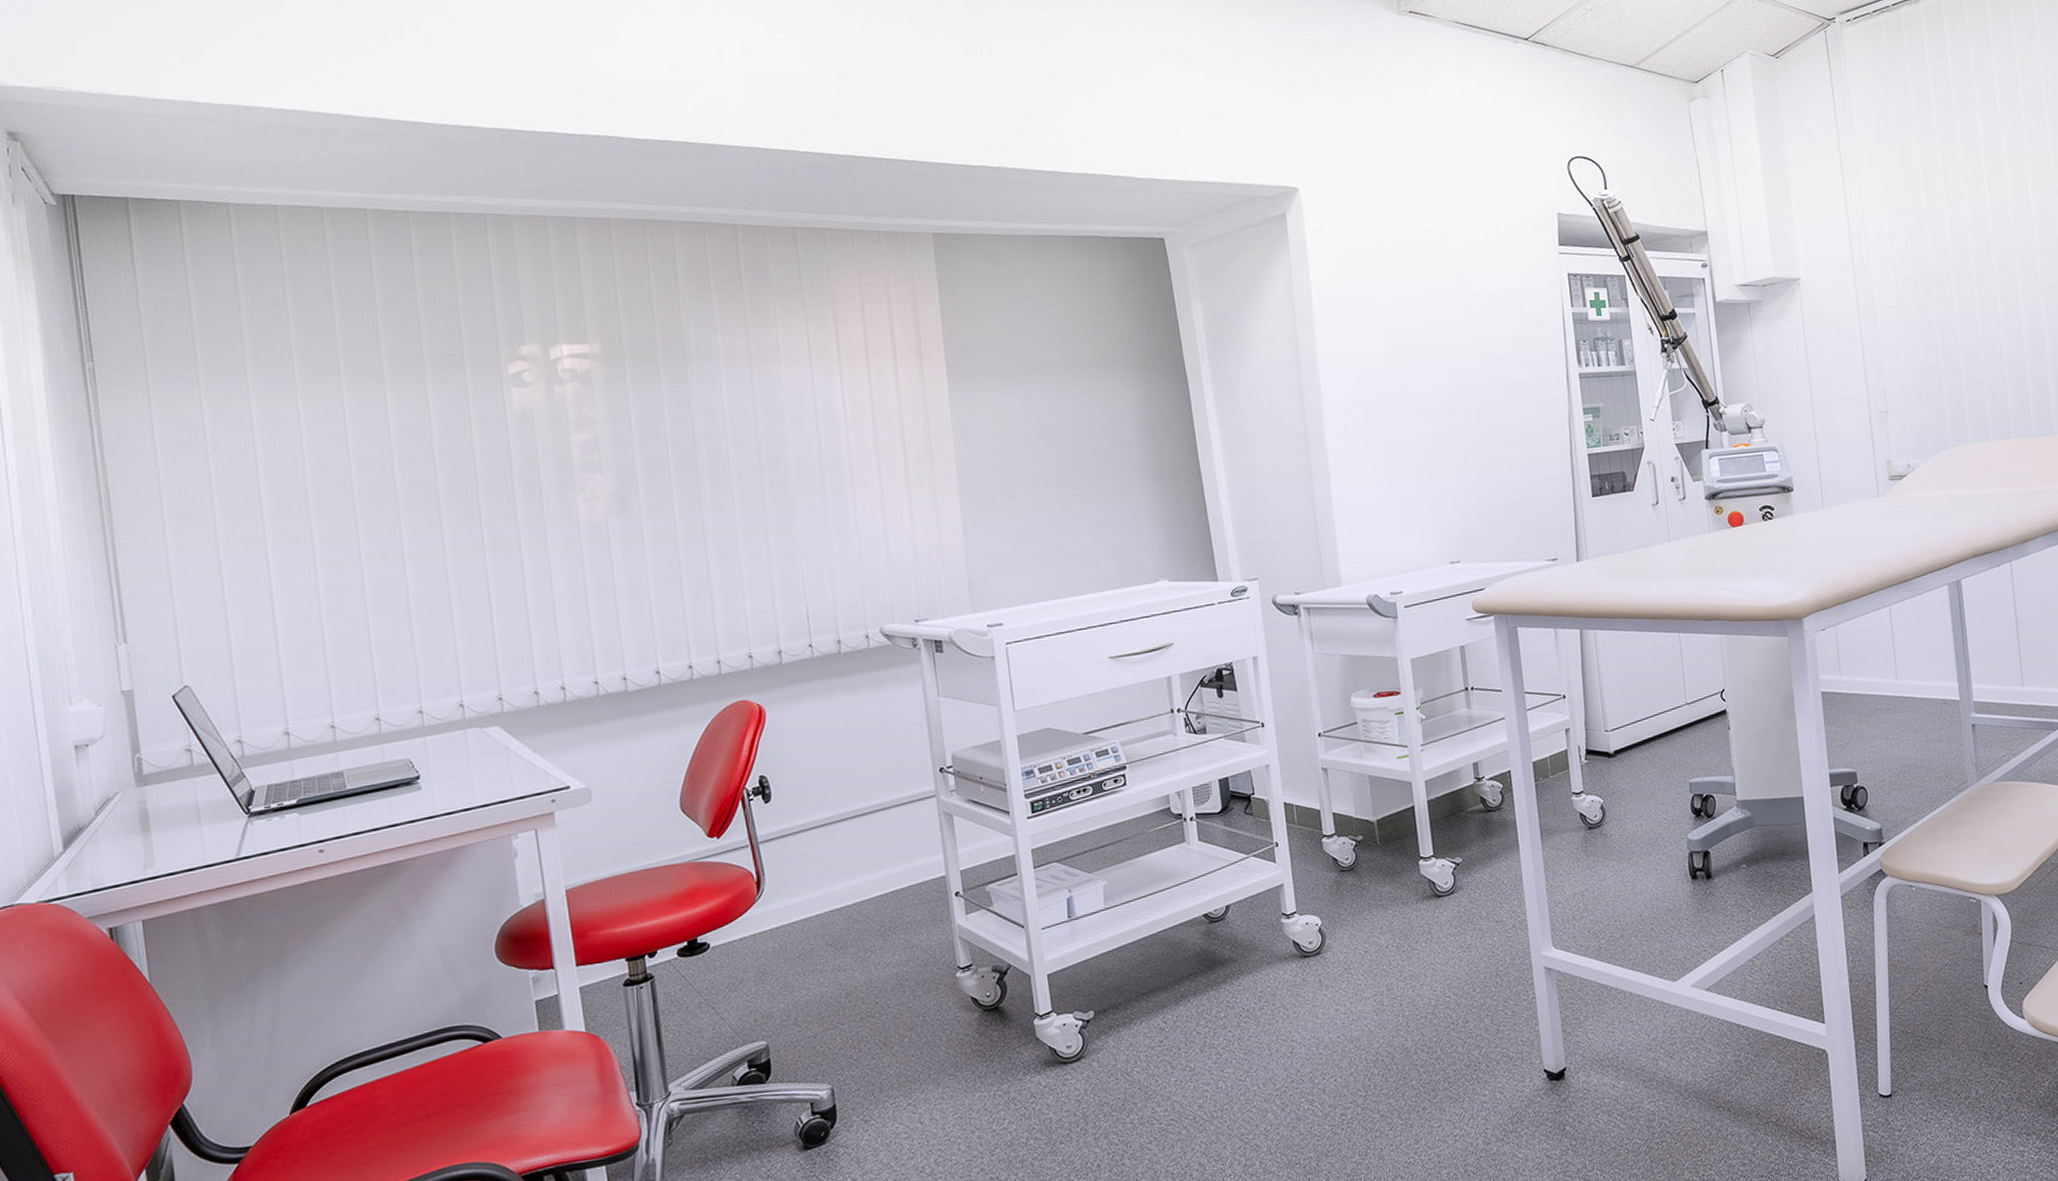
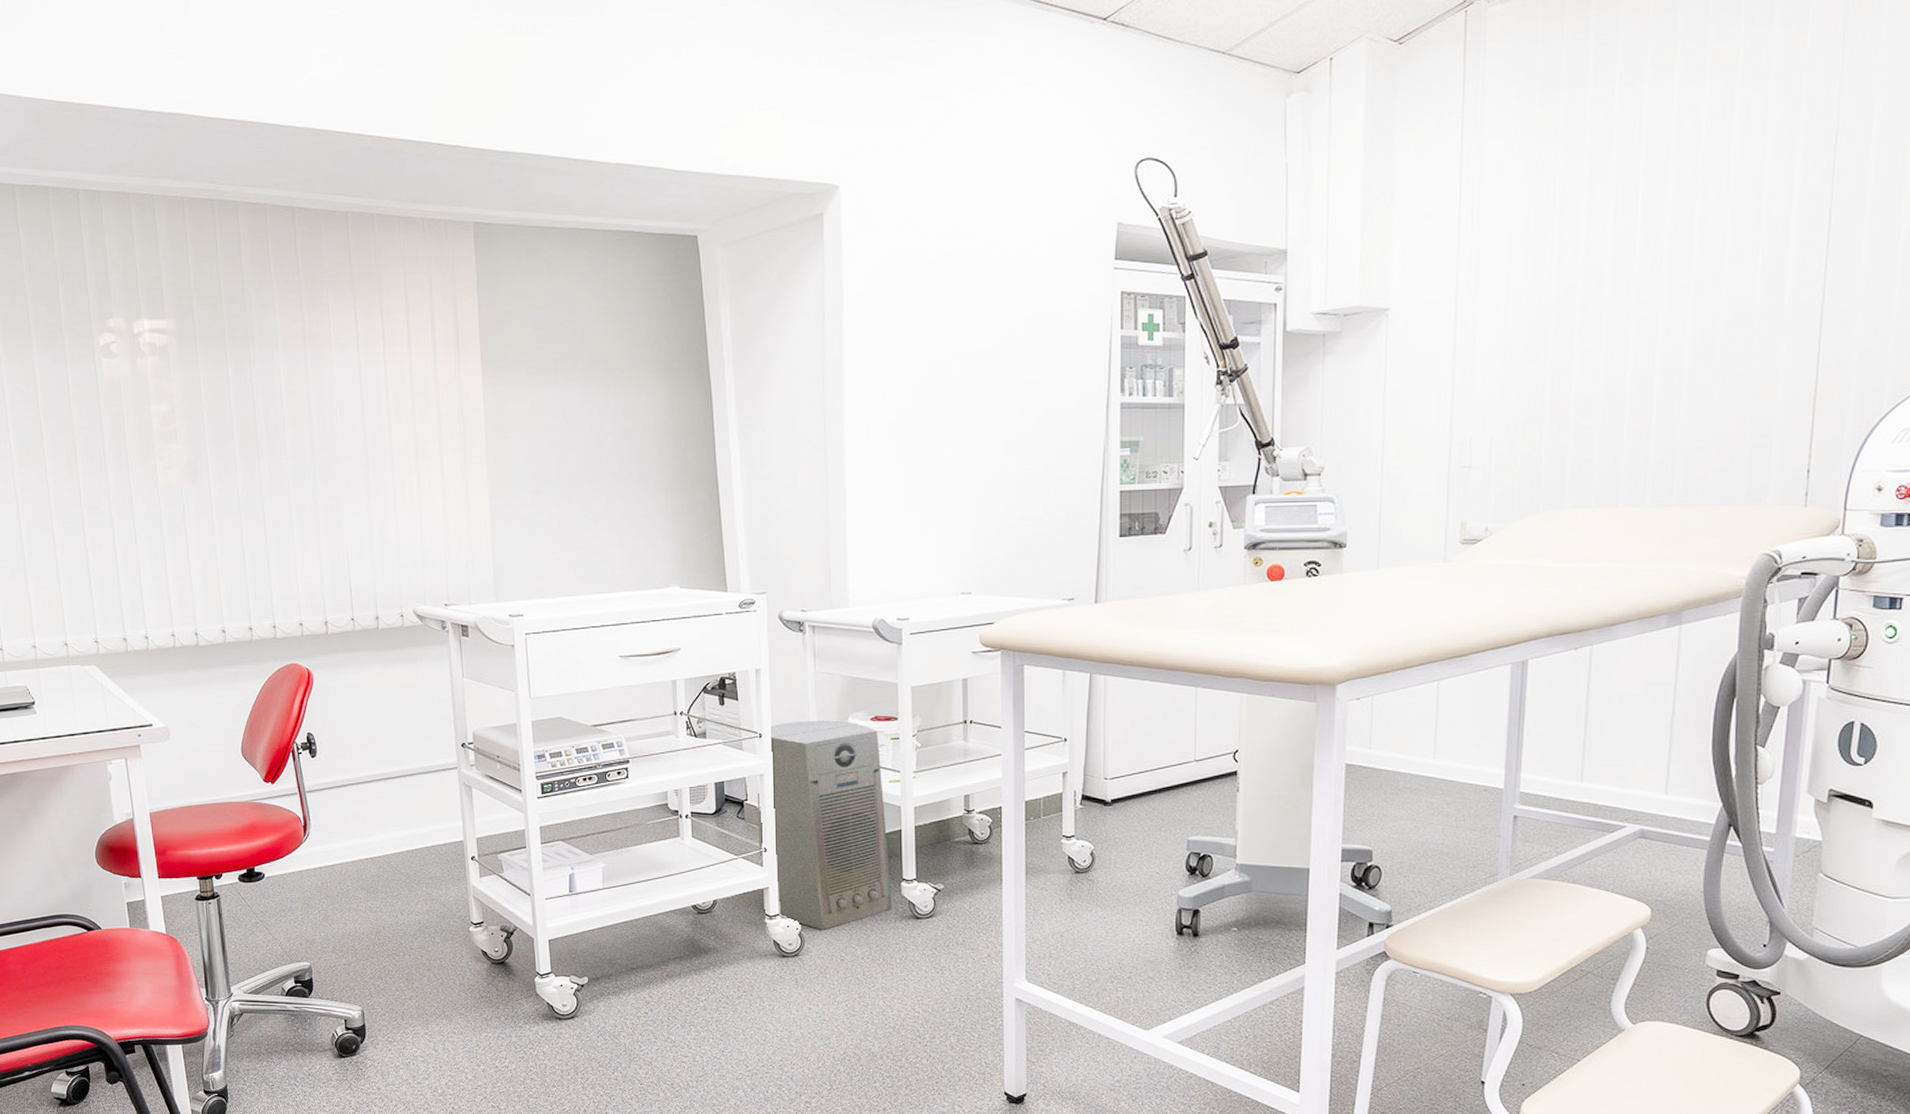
air purifier: none [1265,701,1413,923] -> present [758,720,893,930]

